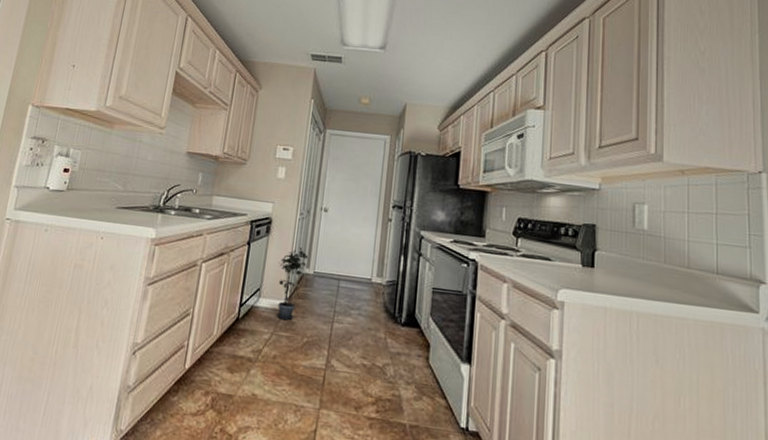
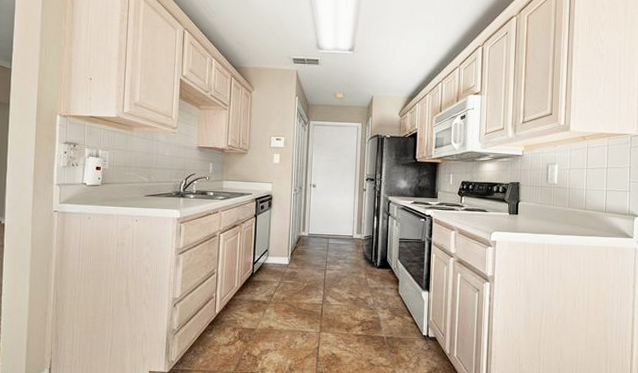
potted plant: present [278,247,309,320] -> none [280,216,303,271]

